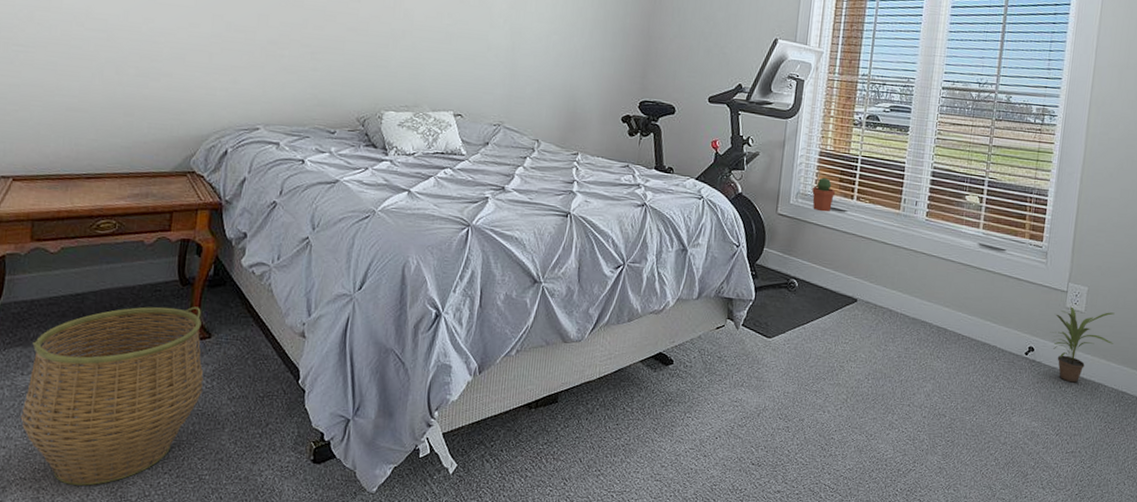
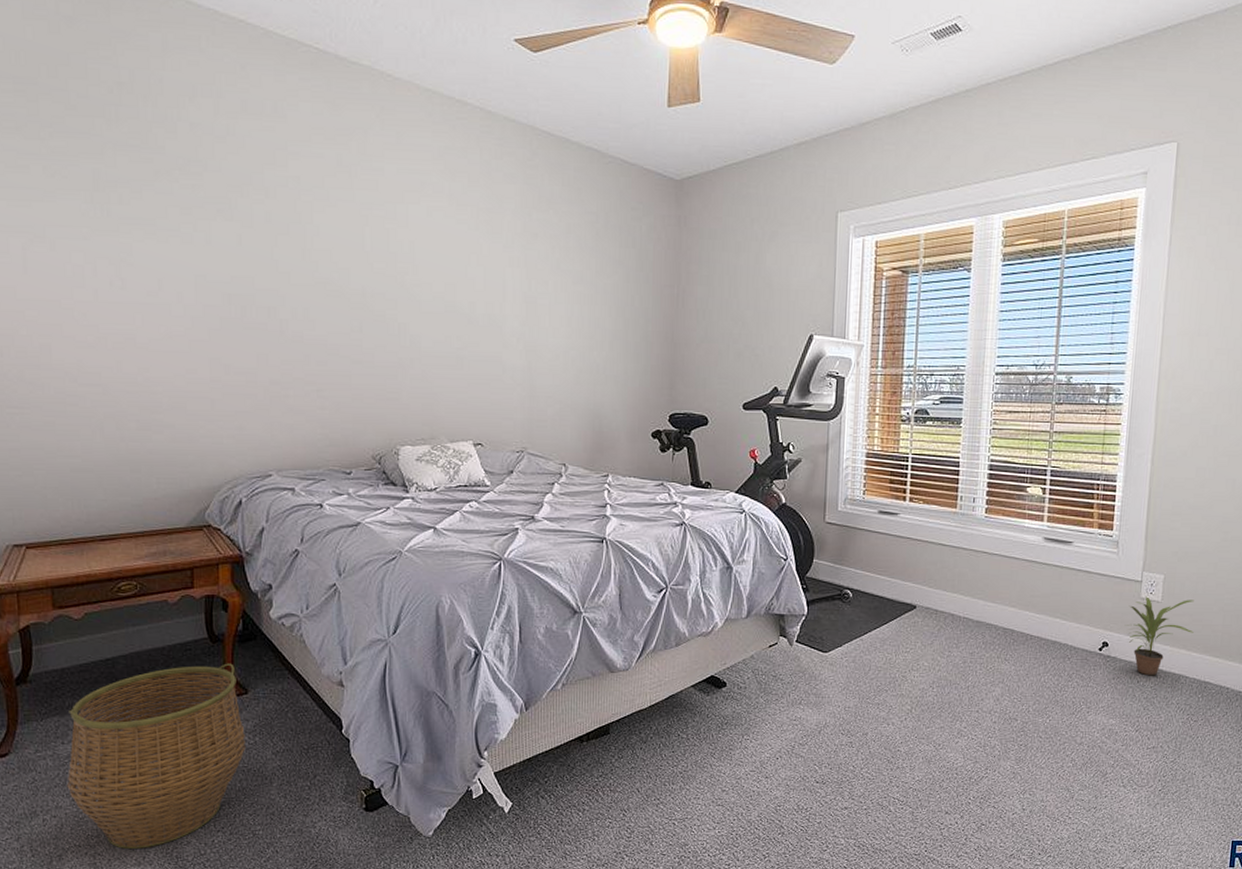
succulent plant: present [812,177,836,212] -> none [861,480,887,517]

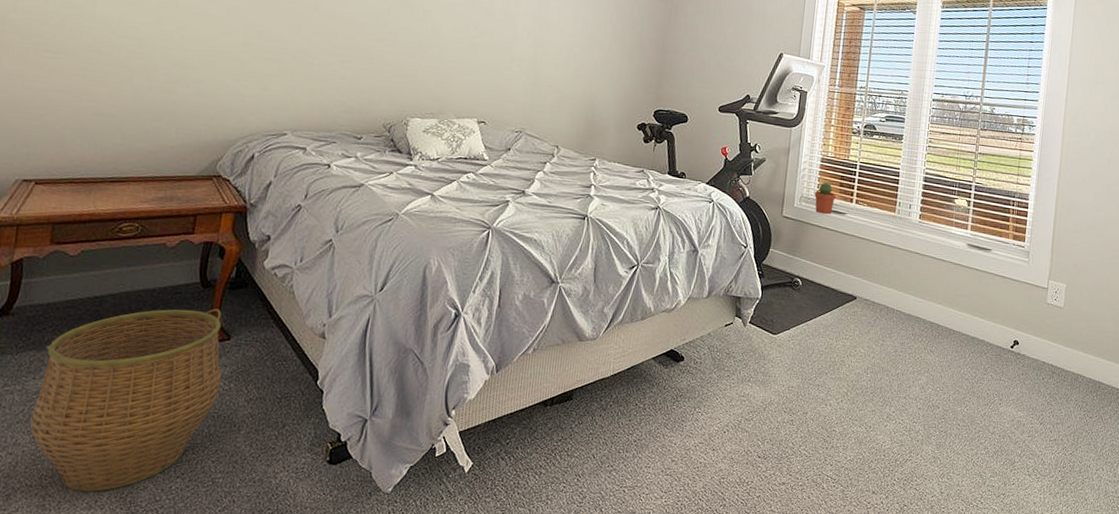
succulent plant: none [861,480,887,517] -> present [814,182,837,215]
potted plant: present [1124,596,1194,676] -> none [1032,302,1091,374]

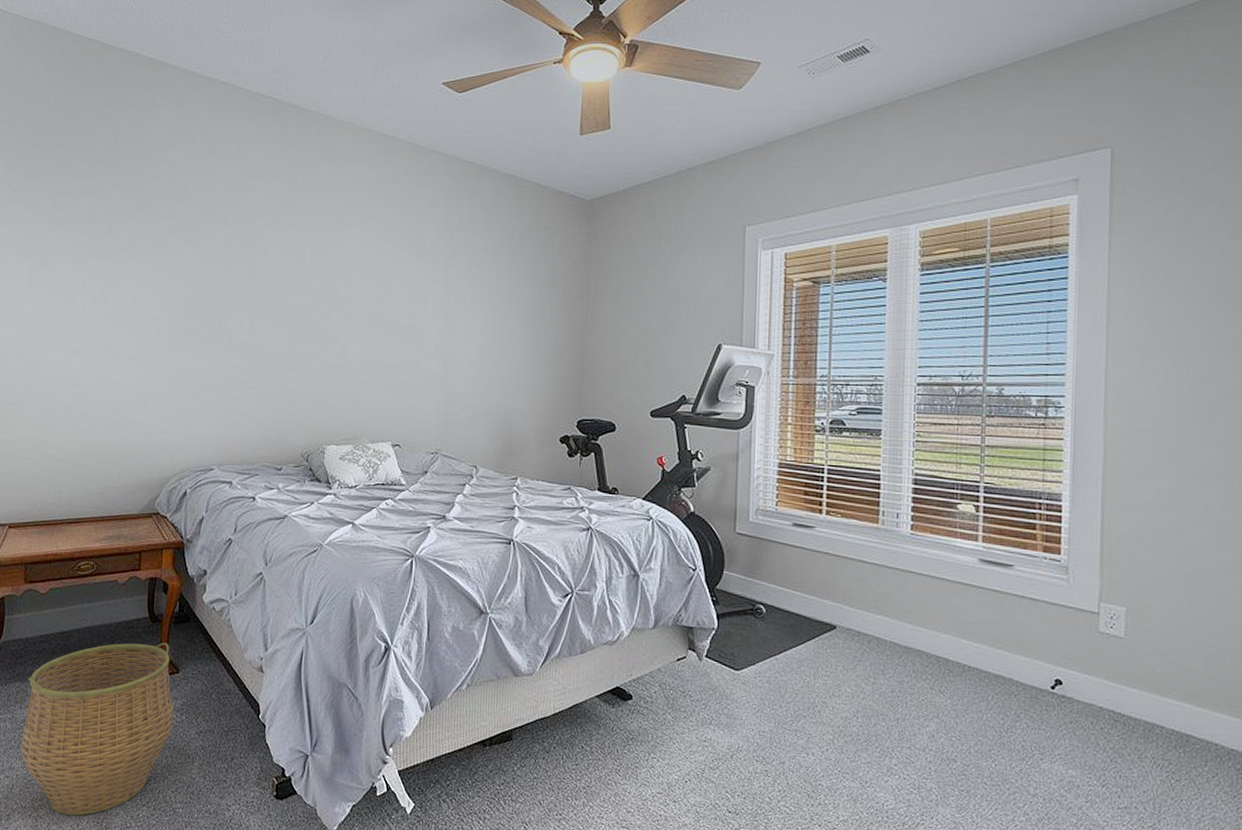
succulent plant: present [814,182,837,215] -> none [773,491,801,529]

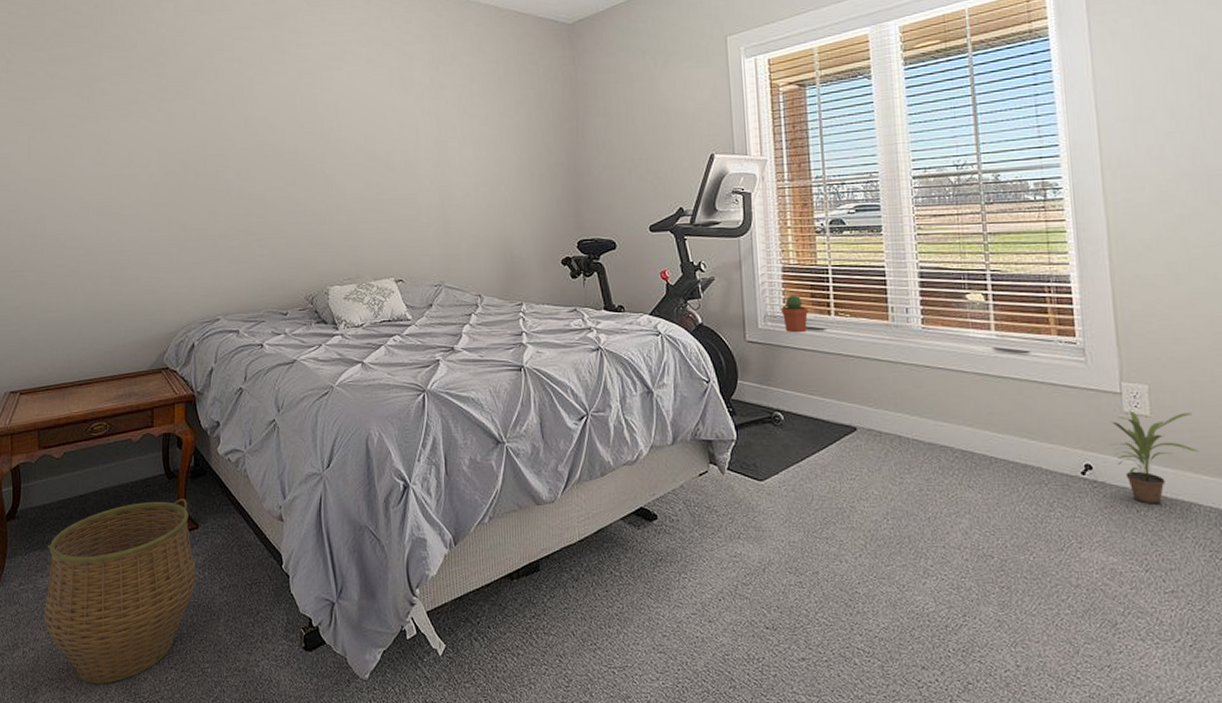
succulent plant: none [773,491,801,529] -> present [781,295,809,333]
potted plant: none [1081,631,1168,723] -> present [1108,410,1199,504]

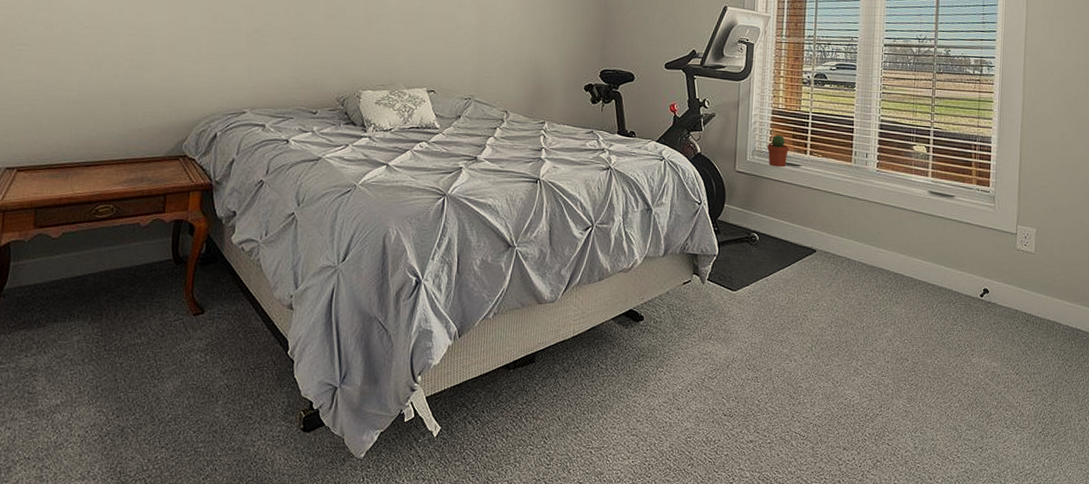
basket: present [44,498,196,684] -> none [24,284,197,463]
potted plant: present [1108,410,1199,504] -> none [1002,248,1065,322]

